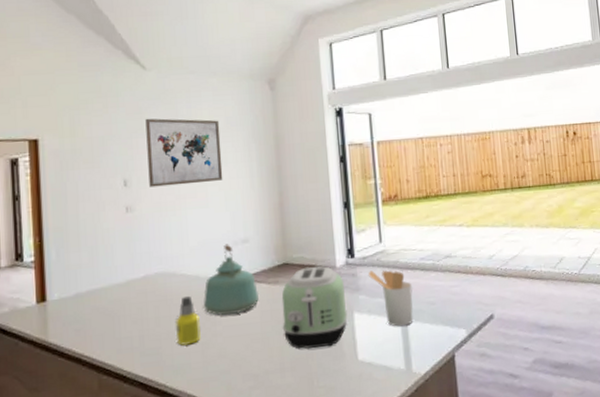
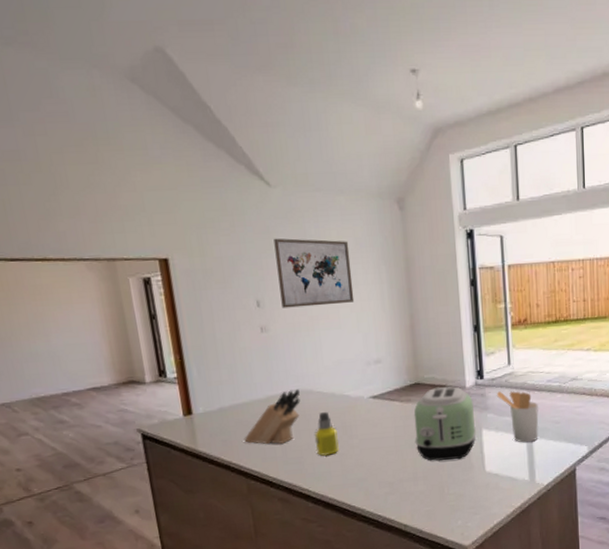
knife block: none [99,272,162,334] -> present [244,389,301,445]
kettle: present [203,244,260,315] -> none [340,364,393,430]

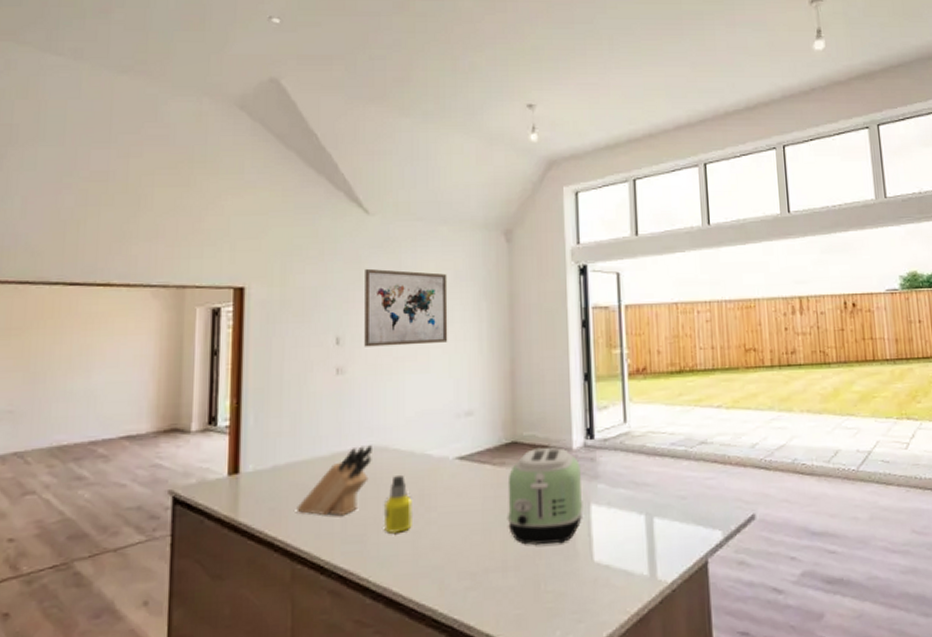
utensil holder: present [496,391,539,443] -> none [609,455,661,524]

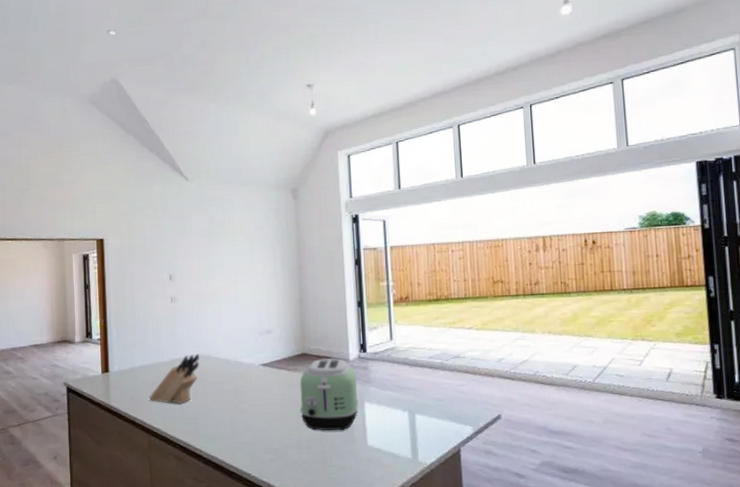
wall art: present [364,268,448,347] -> none [187,222,251,282]
bottle: present [383,474,412,533] -> none [209,376,230,418]

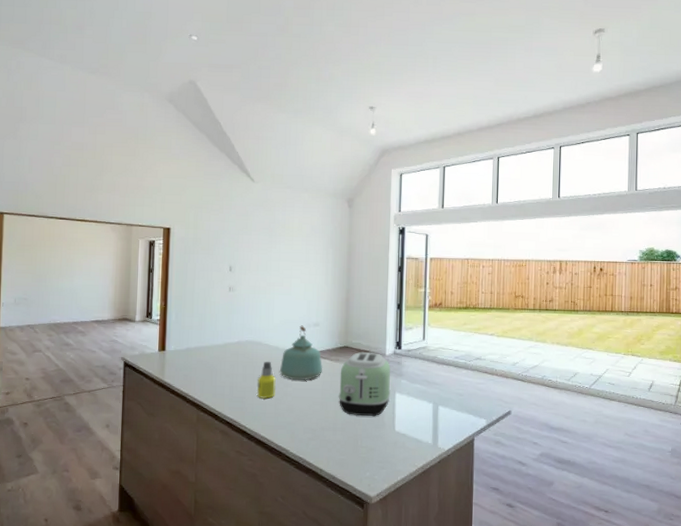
knife block: present [149,354,199,404] -> none [201,340,251,384]
bottle: none [209,376,230,418] -> present [256,361,276,399]
kettle: none [232,333,281,396] -> present [279,325,323,381]

